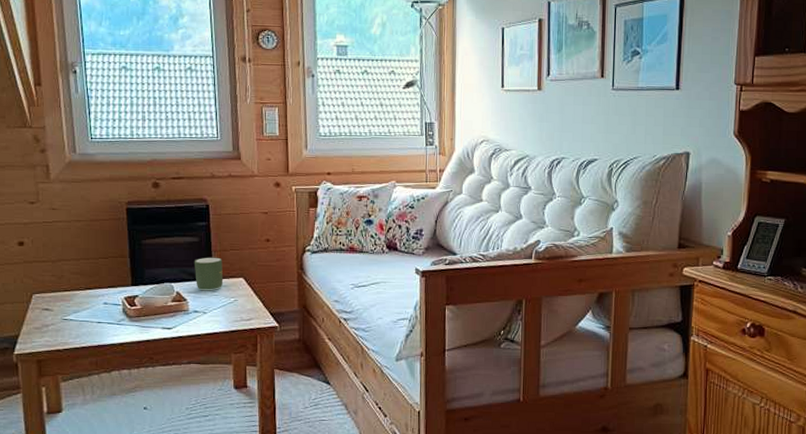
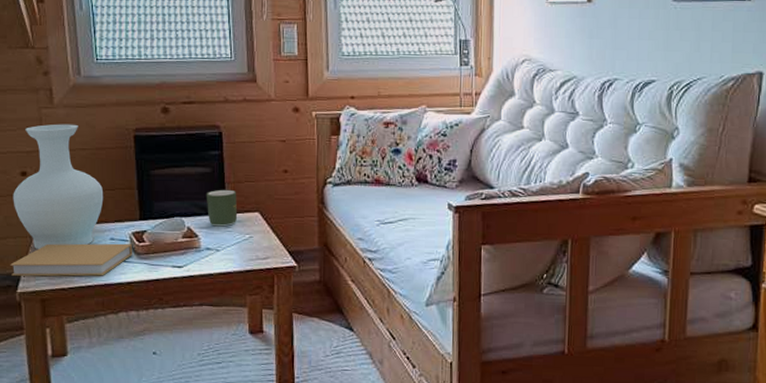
book: none [7,307,125,339] -> present [10,243,133,277]
vase: none [10,197,98,314] -> present [13,124,104,249]

